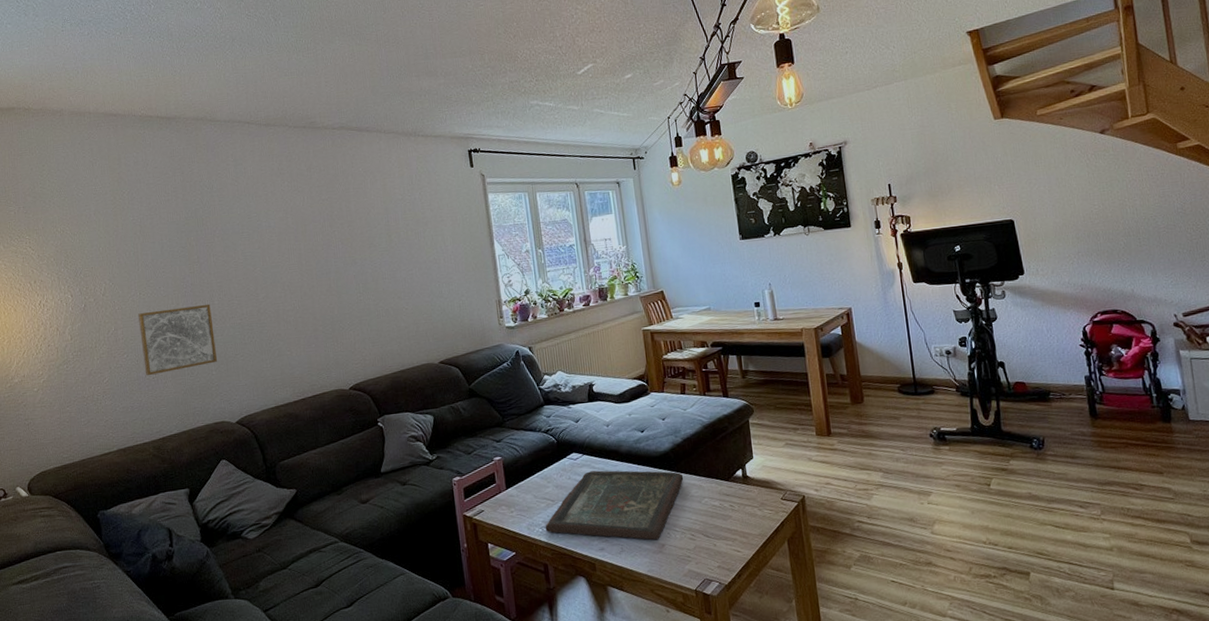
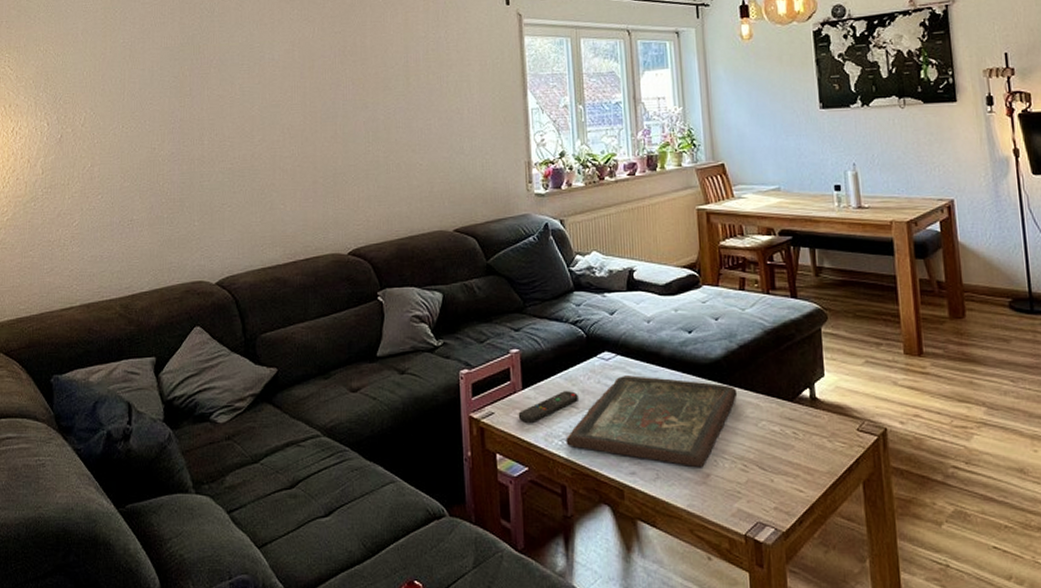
wall art: present [138,303,218,376] -> none [118,143,202,222]
remote control: none [504,487,553,517] -> present [518,391,578,424]

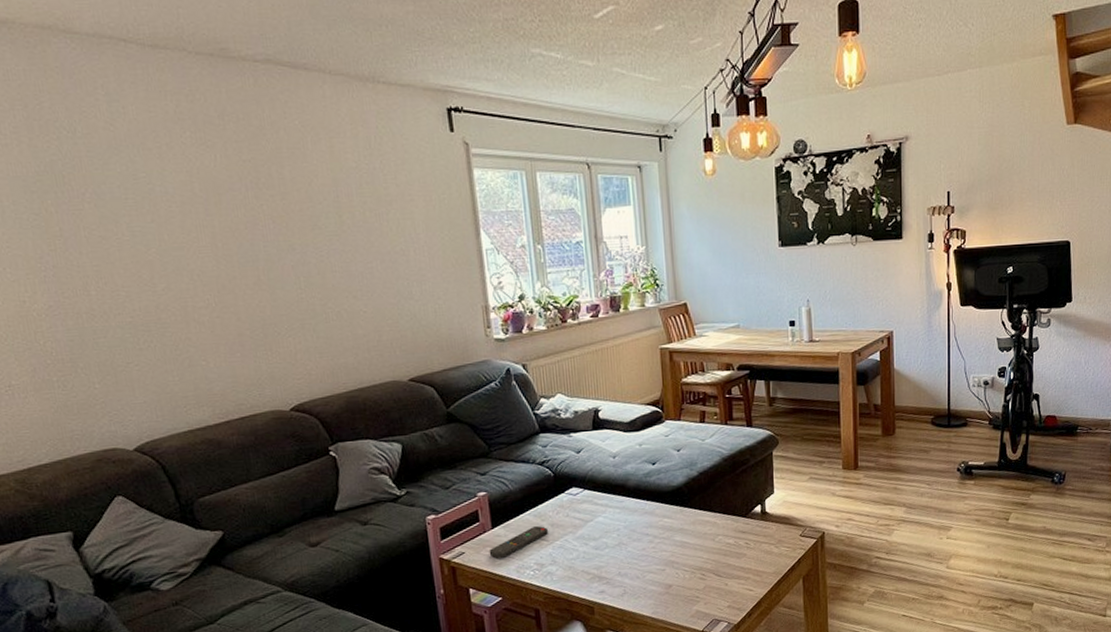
board game: present [566,375,738,468] -> none [537,506,697,581]

